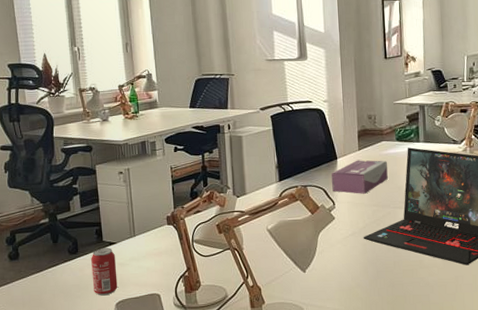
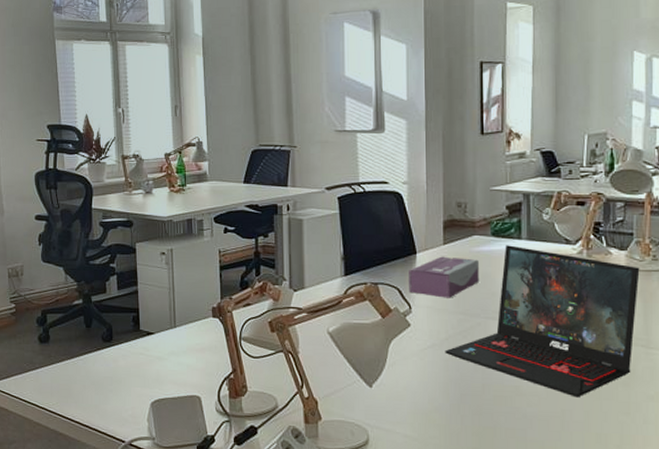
beverage can: present [91,248,118,296] -> none [126,338,154,393]

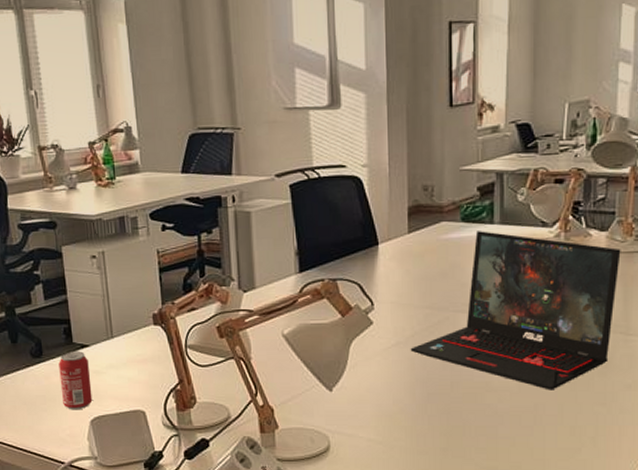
beverage can: none [126,338,154,393] -> present [59,351,93,410]
tissue box: present [408,256,479,298] -> none [369,246,447,292]

